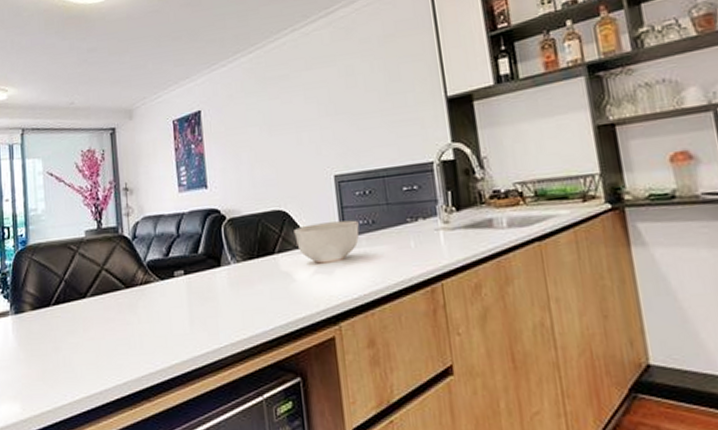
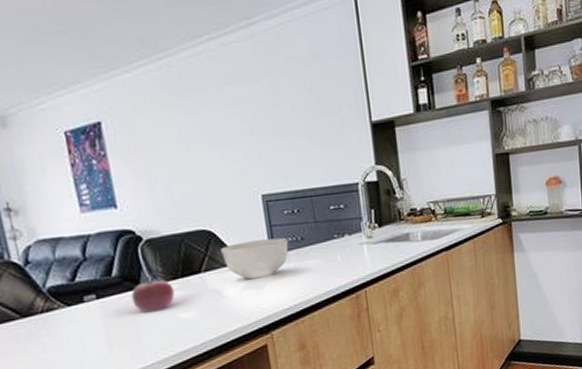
fruit: none [213,254,250,292] -> present [131,275,175,313]

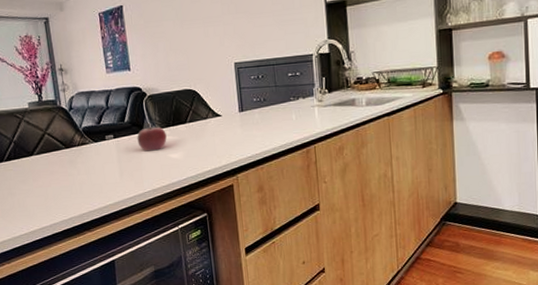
bowl: present [221,237,289,280] -> none [202,98,254,131]

